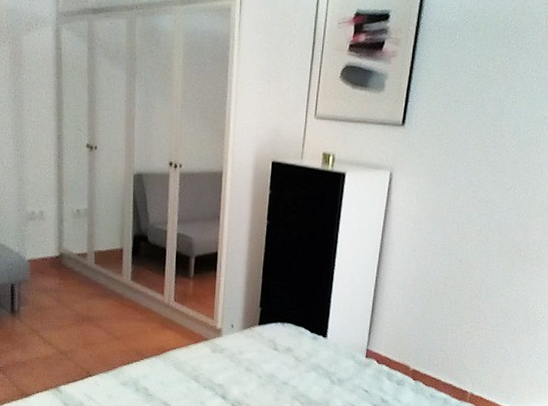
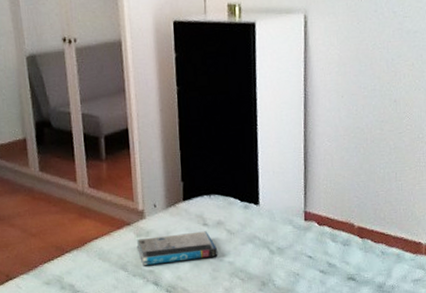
book: none [211,354,284,380] -> present [137,231,218,266]

